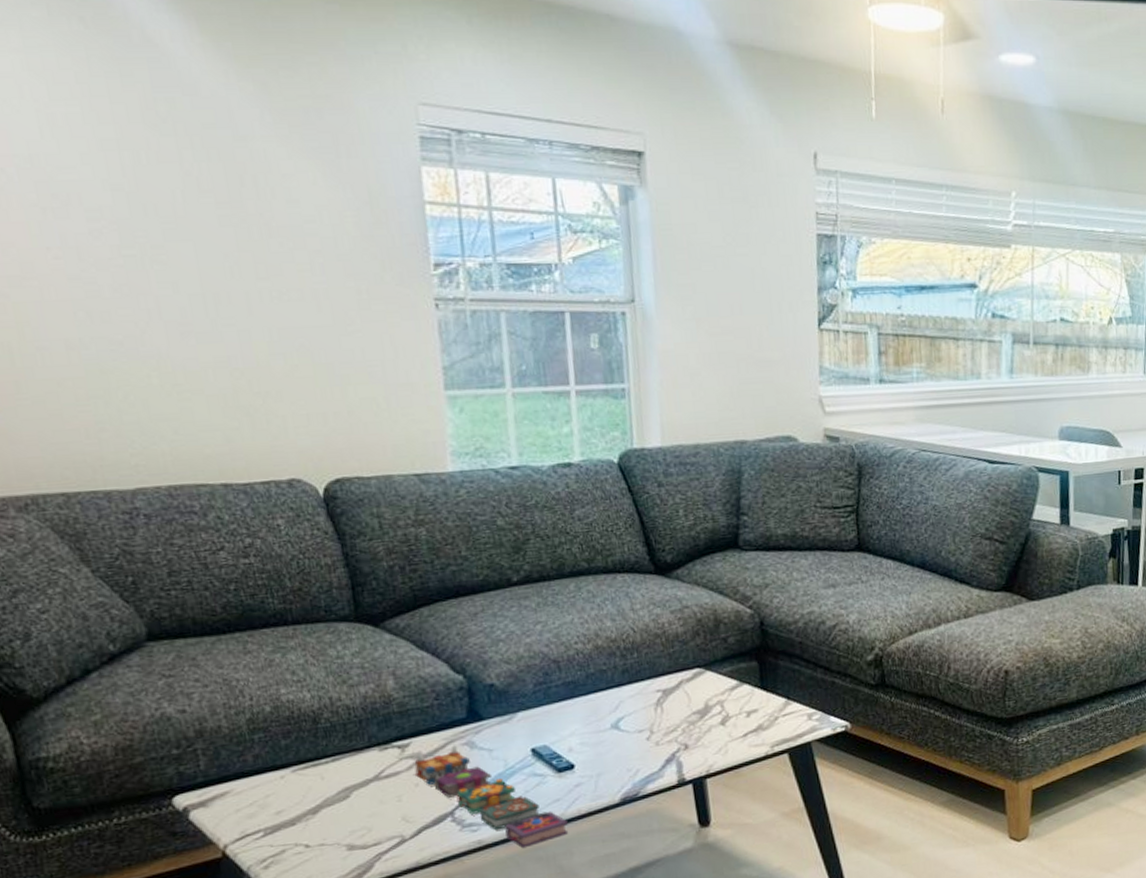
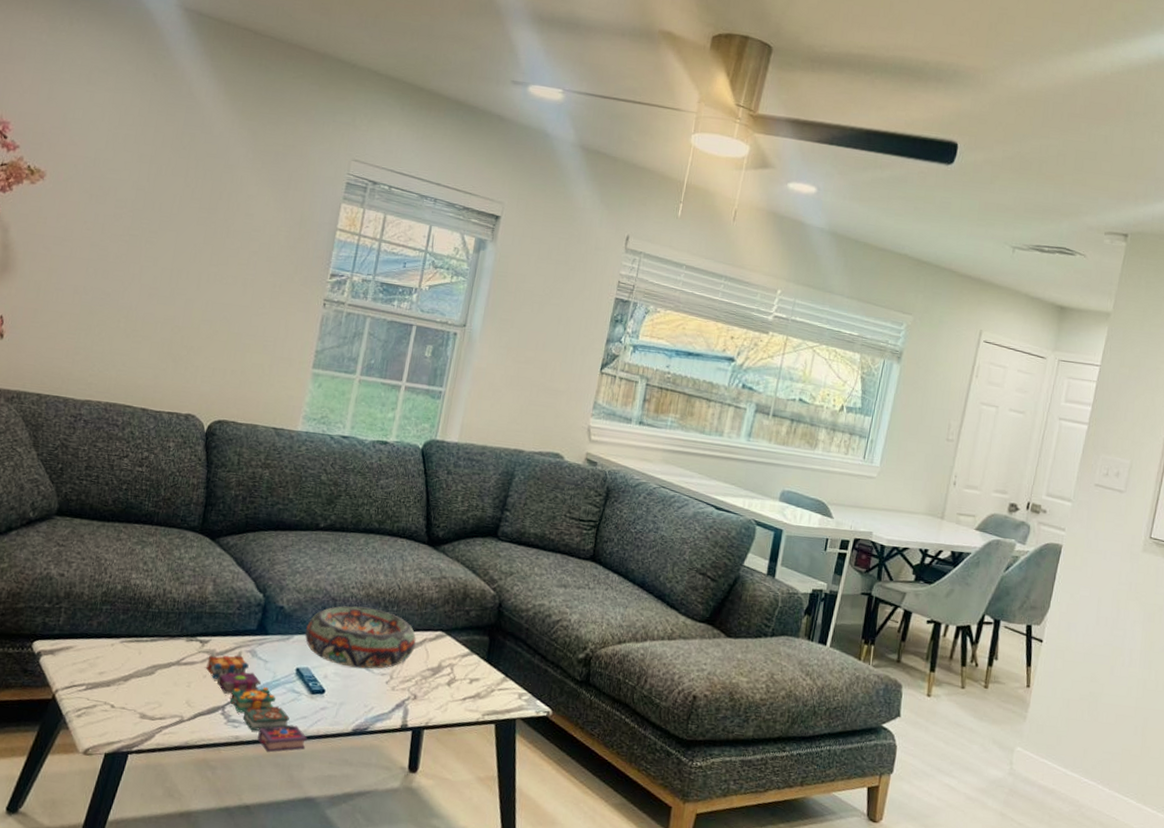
decorative bowl: none [529,660,672,733] -> present [305,606,416,669]

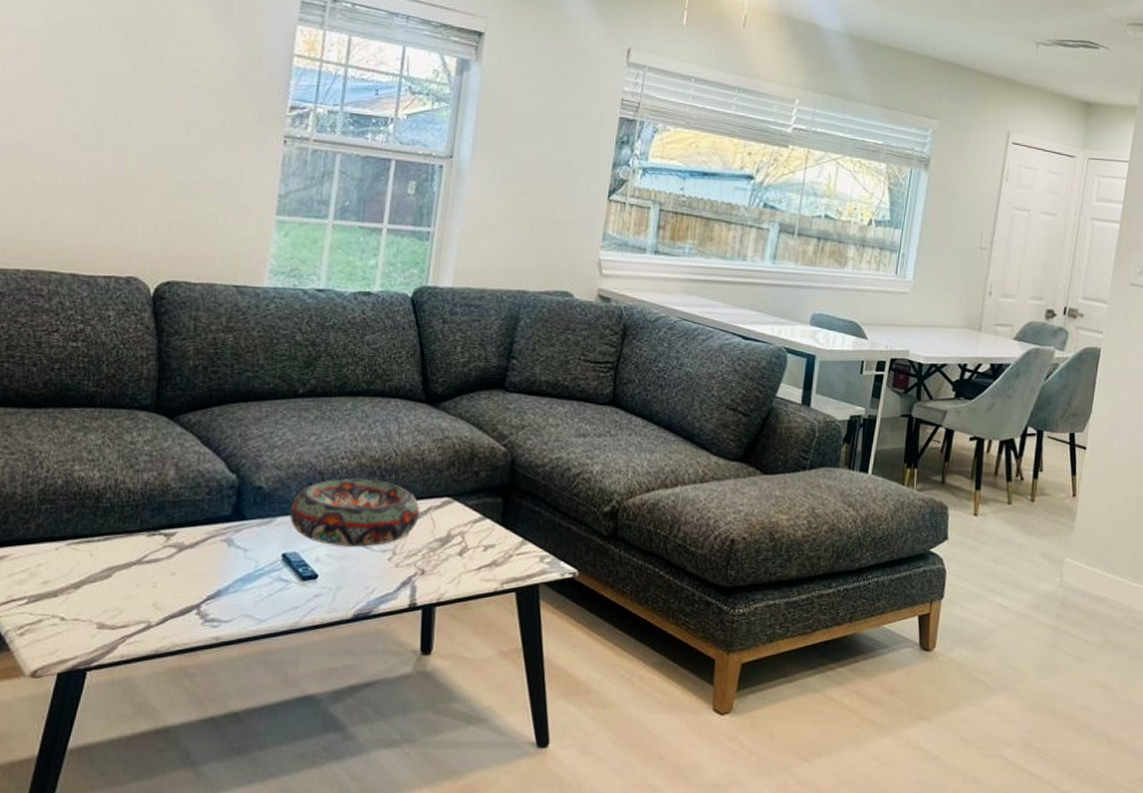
magic books: present [204,649,307,753] -> none [171,539,301,651]

